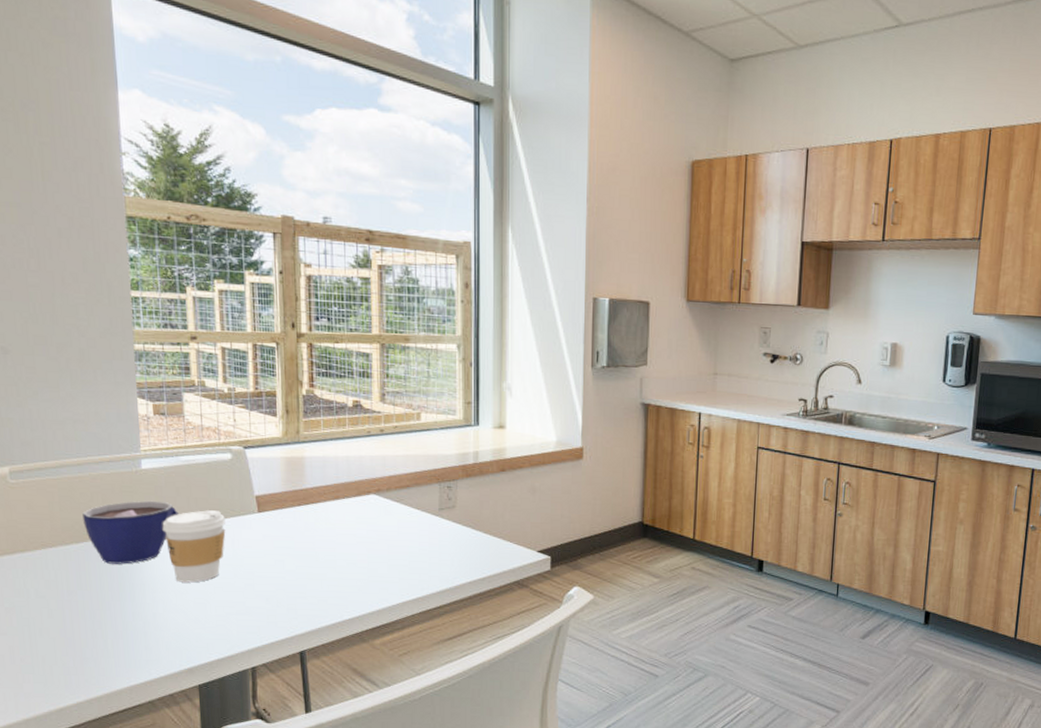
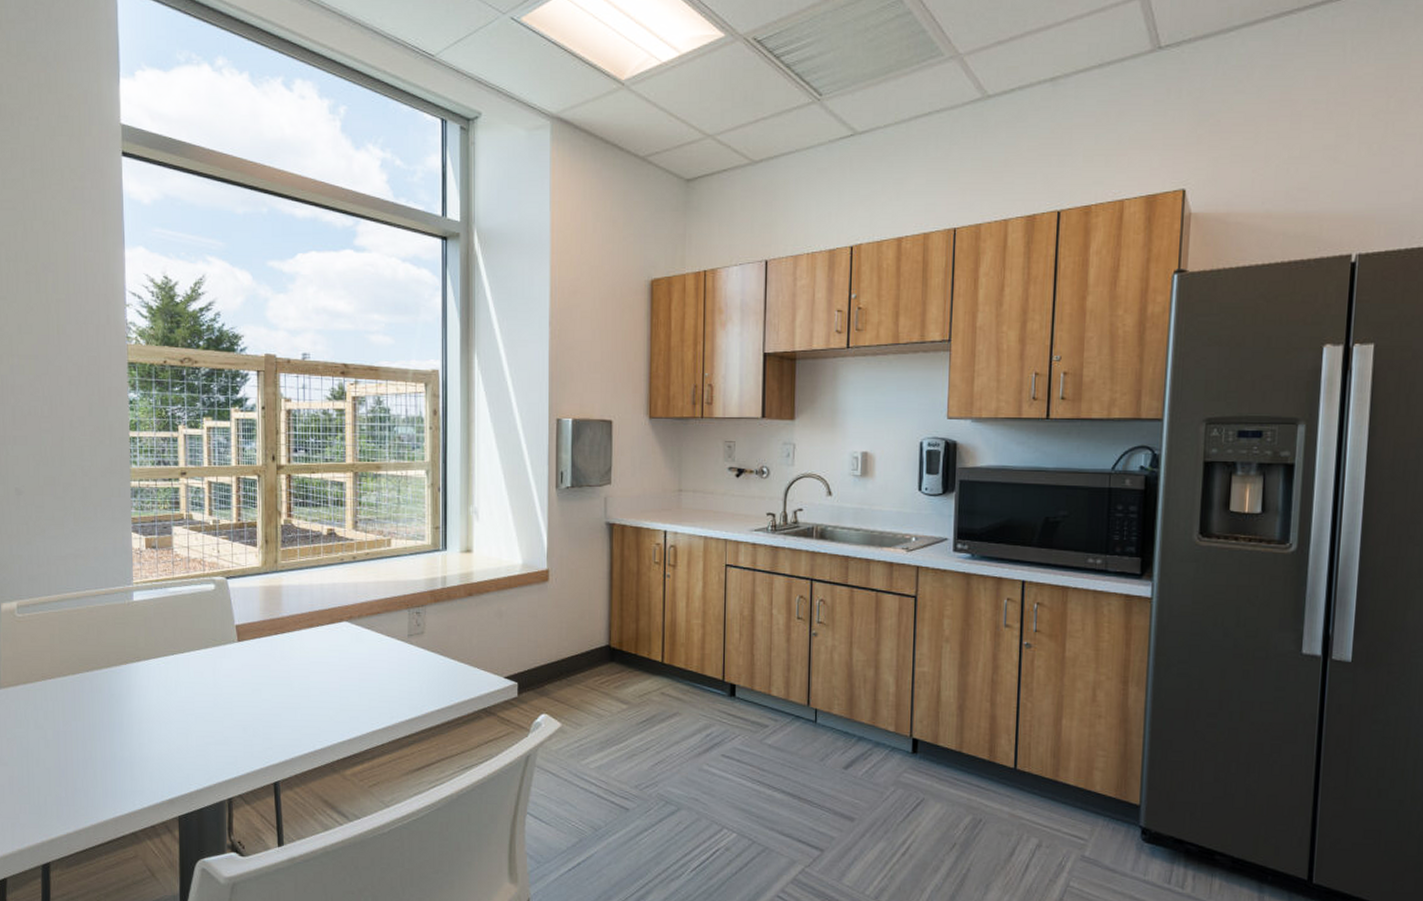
cup: present [82,500,179,564] -> none [79,631,165,695]
coffee cup: present [162,510,226,583] -> none [150,640,208,713]

